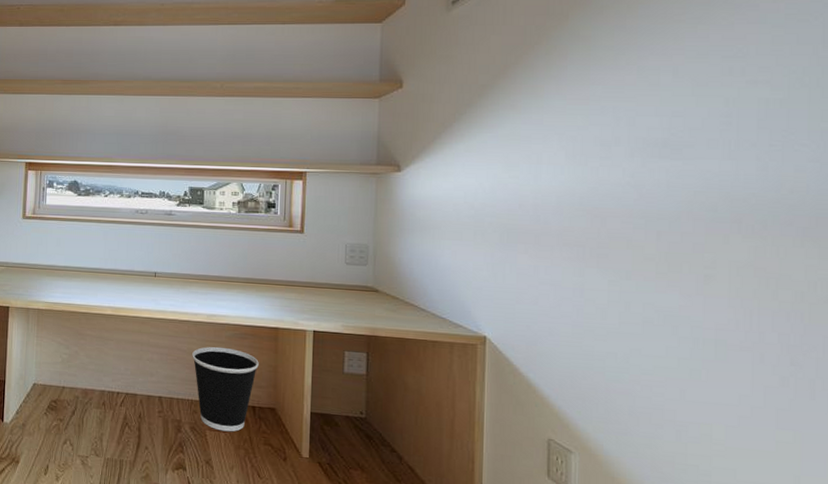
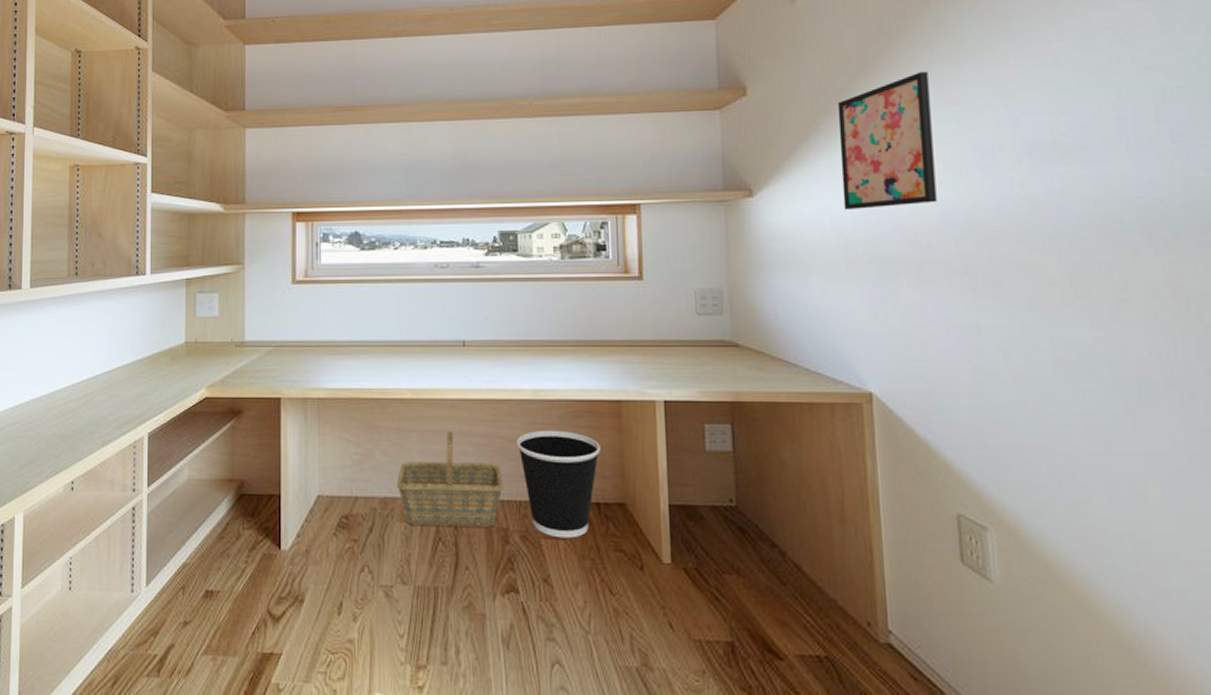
basket: none [95,342,179,418] -> present [396,431,503,527]
wall art: none [476,75,560,188] -> present [837,71,937,211]

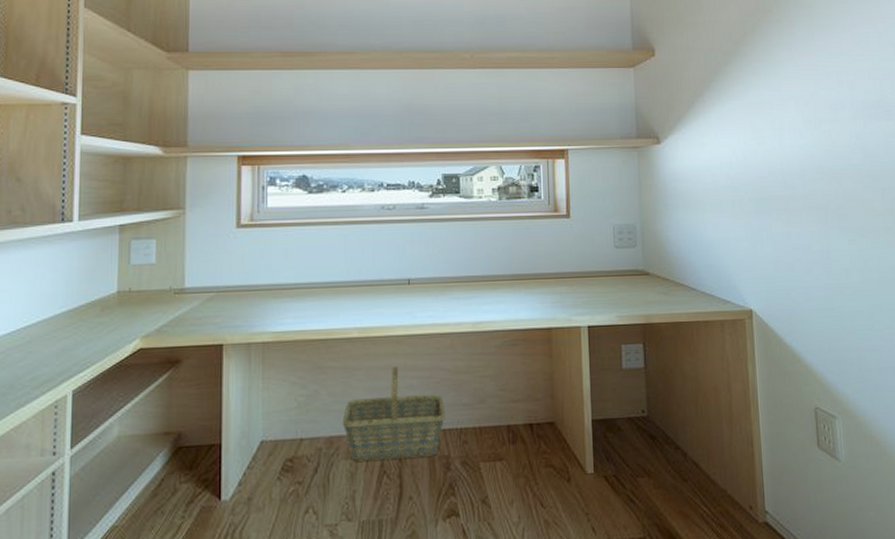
wastebasket: present [517,430,601,539] -> none [458,359,533,460]
wall art: present [837,71,937,211] -> none [725,42,798,156]

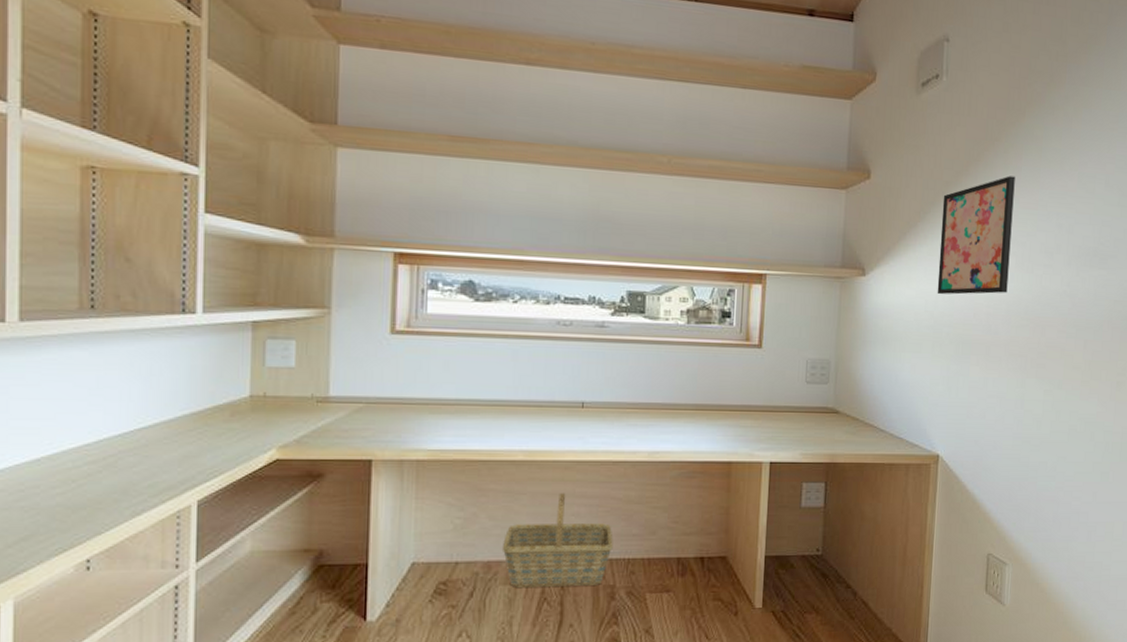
wall art: none [725,42,798,156] -> present [937,176,1015,295]

